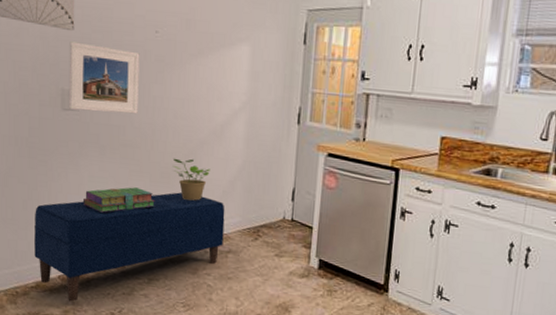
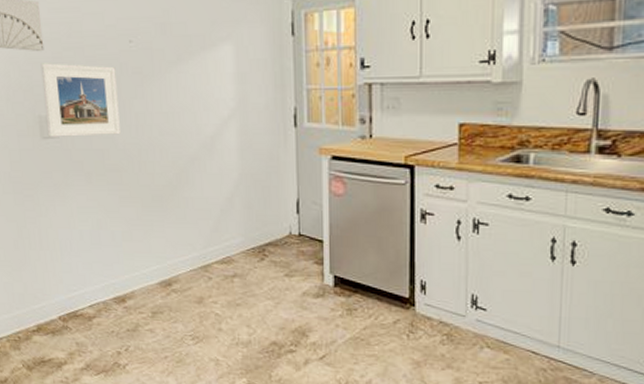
bench: present [34,192,225,302] -> none [27,216,227,343]
stack of books: present [82,187,155,213] -> none [74,215,150,245]
potted plant: present [172,158,210,201] -> none [163,177,205,223]

